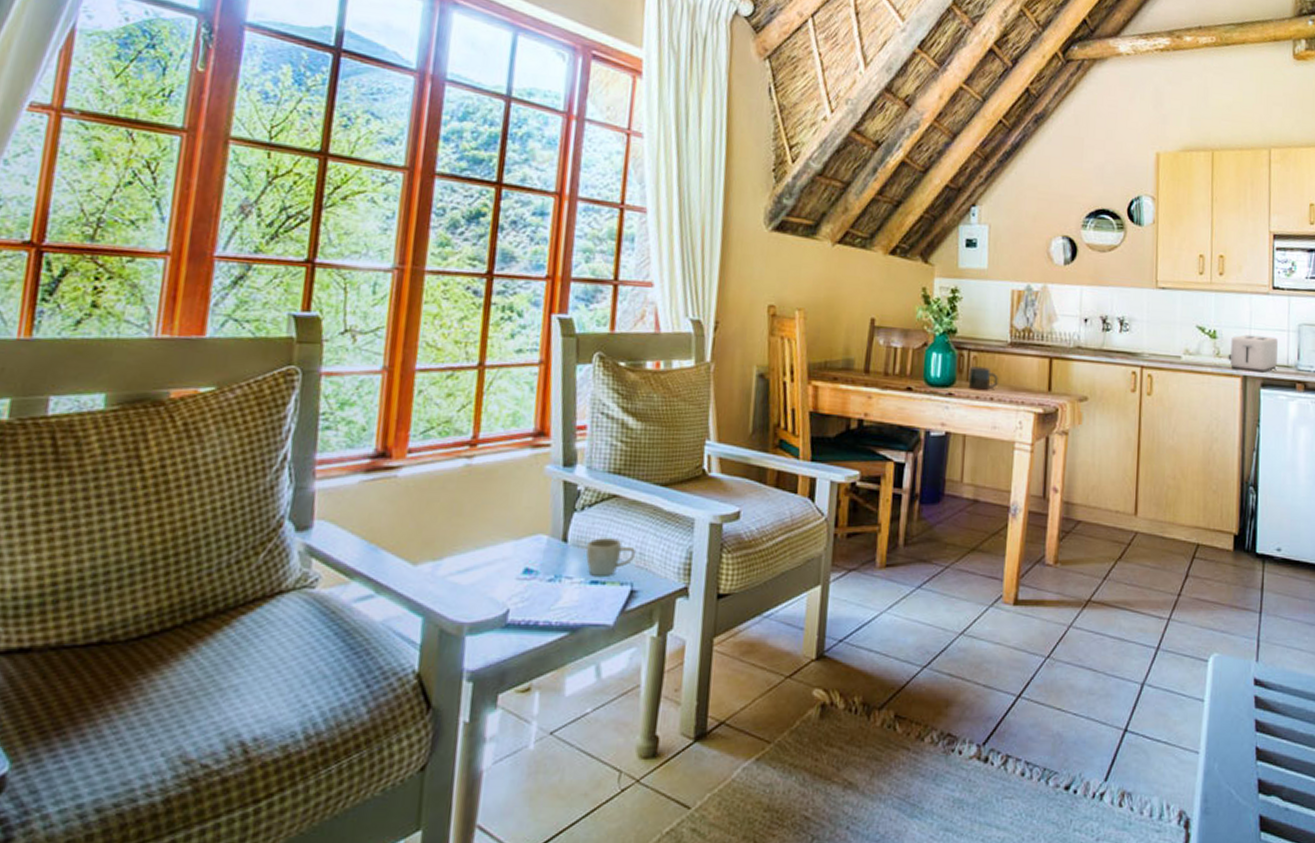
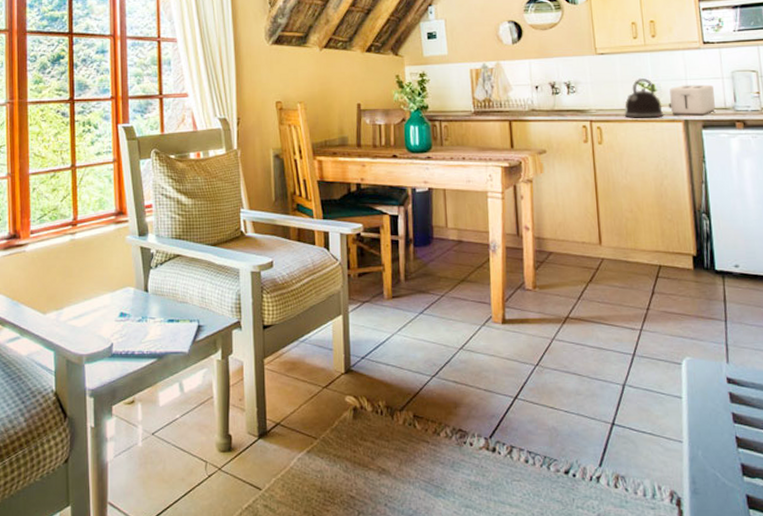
mug: present [586,538,636,578] -> none [162,287,199,317]
mug: present [968,366,998,392] -> none [442,134,468,153]
kettle: none [1179,321,1222,371] -> present [624,77,663,120]

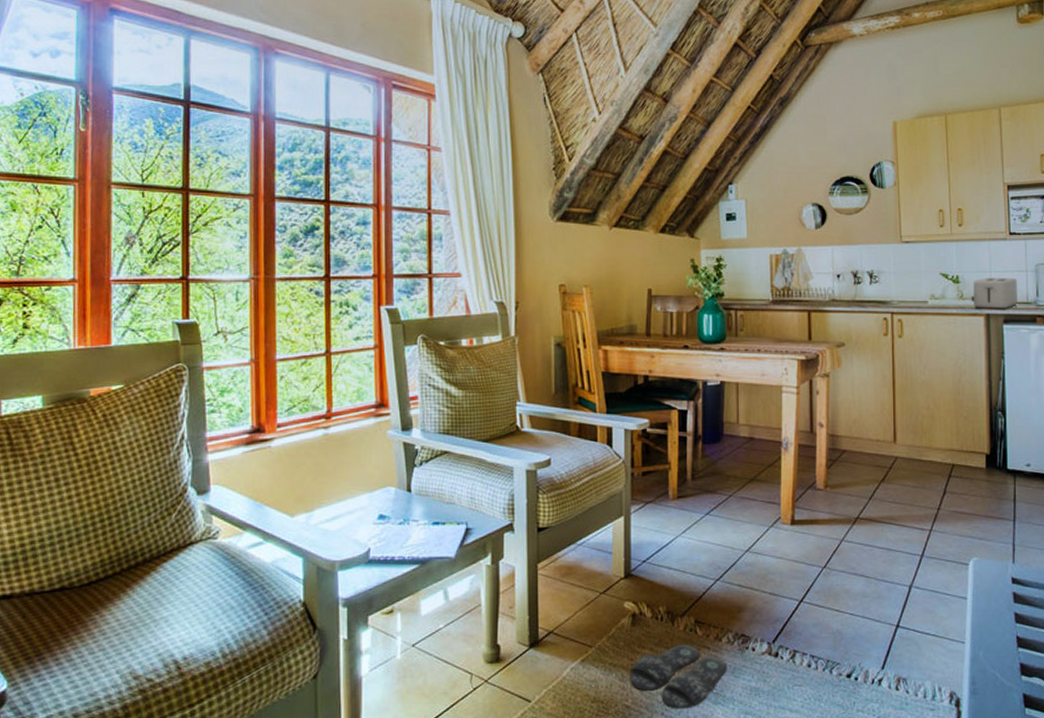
slippers: none [353,438,447,501] -> present [630,644,727,709]
kettle: present [624,77,663,120] -> none [926,268,965,312]

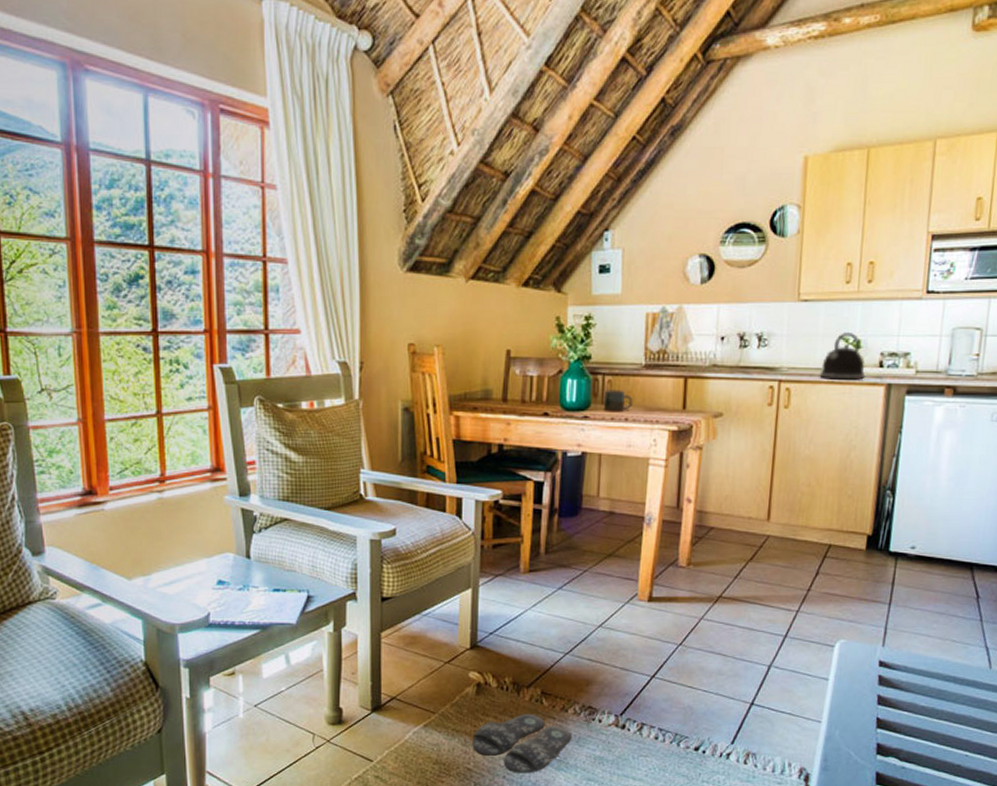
mug: none [737,324,764,344] -> present [603,390,633,413]
kettle: none [926,268,965,312] -> present [819,331,866,381]
toaster: present [971,277,1017,311] -> none [872,342,928,381]

